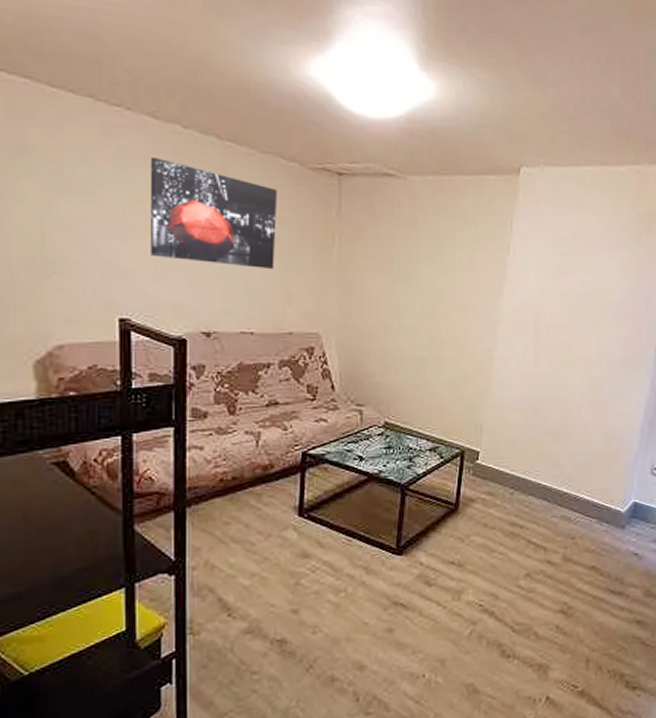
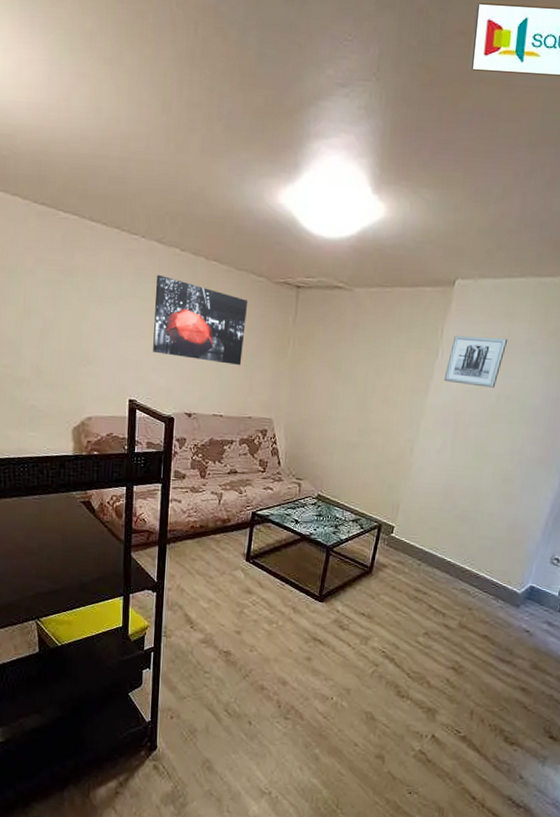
wall art: none [518,229,582,285] -> present [444,335,508,388]

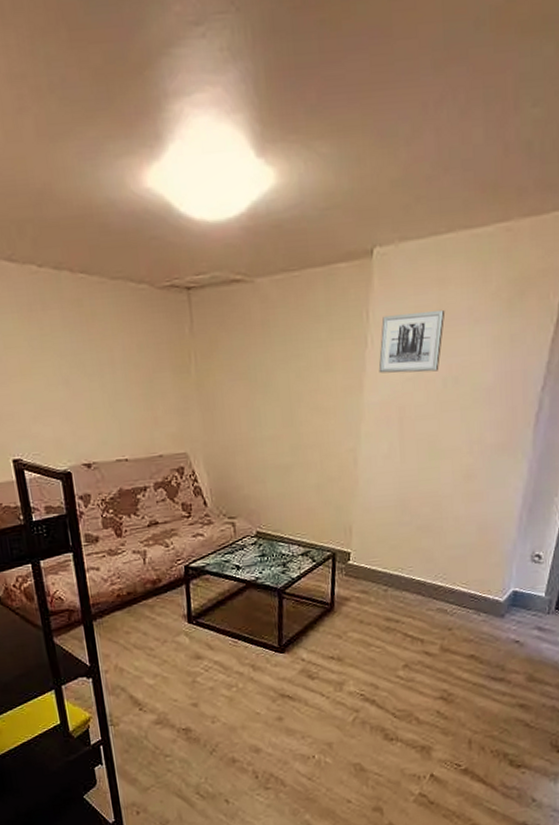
wall art: present [153,274,248,366] -> none [14,300,139,399]

